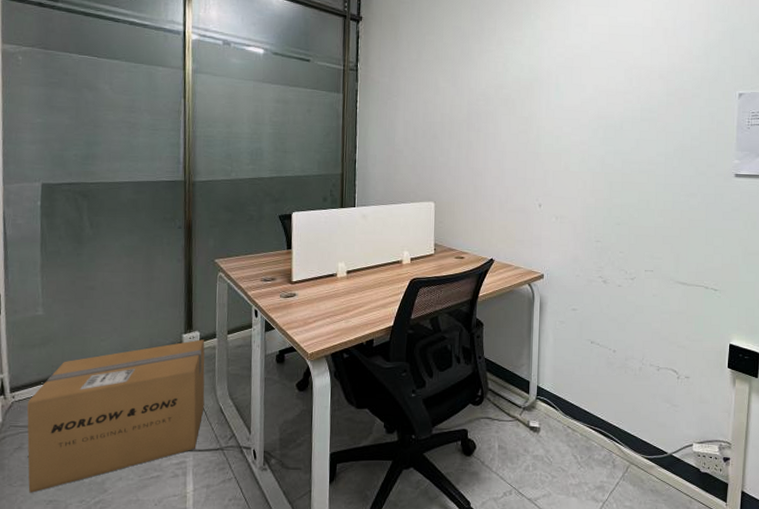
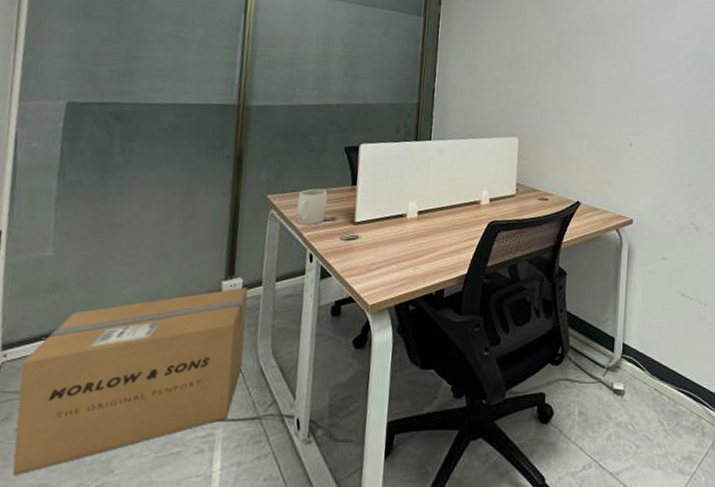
mug: none [241,253,268,285] -> present [296,188,328,225]

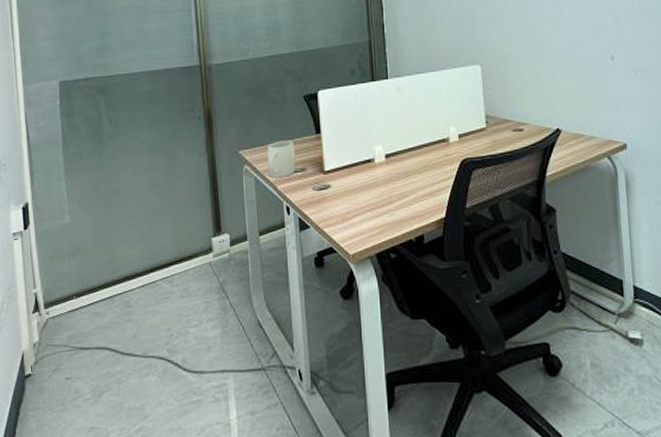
box: present [12,287,249,475] -> none [61,243,241,419]

